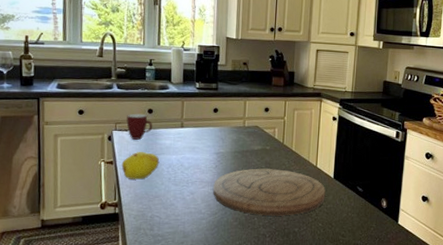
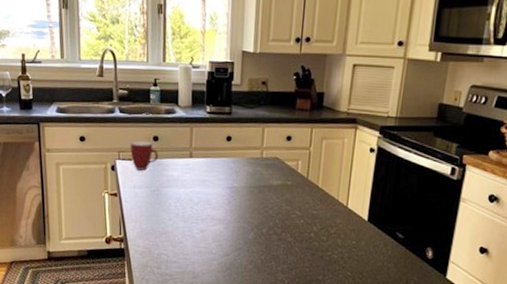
fruit: present [121,151,160,180] -> none [126,183,167,214]
cutting board: present [213,168,326,216] -> none [225,206,357,262]

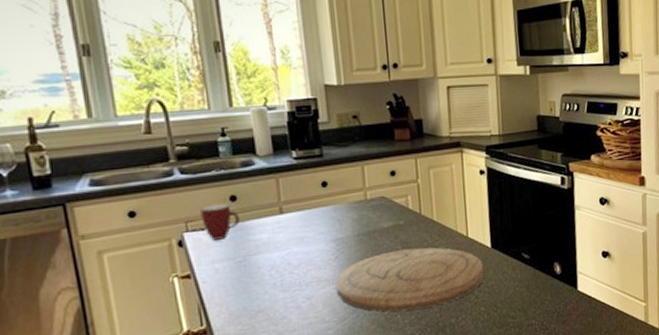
cutting board: none [225,206,357,262] -> present [336,247,484,312]

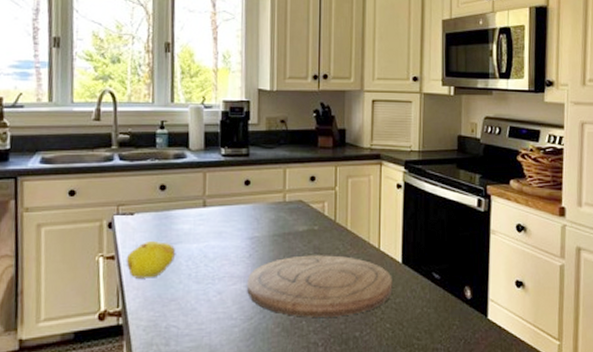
mug: present [200,203,240,241] -> none [132,191,167,226]
fruit: none [203,254,257,295] -> present [126,240,176,278]

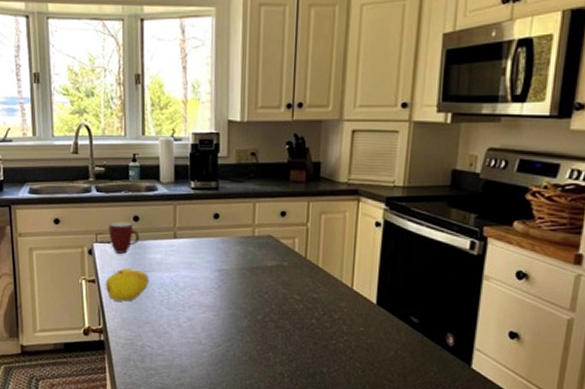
mug: none [132,191,167,226] -> present [109,221,140,254]
cutting board: present [247,255,393,317] -> none [216,290,365,352]

